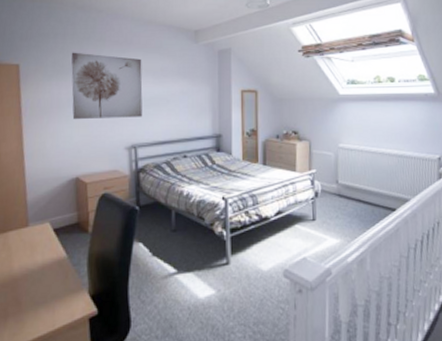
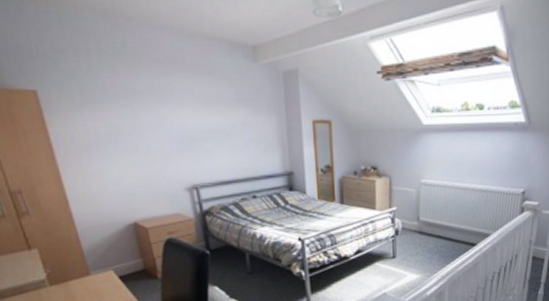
wall art: present [71,52,143,119] -> none [100,74,200,157]

